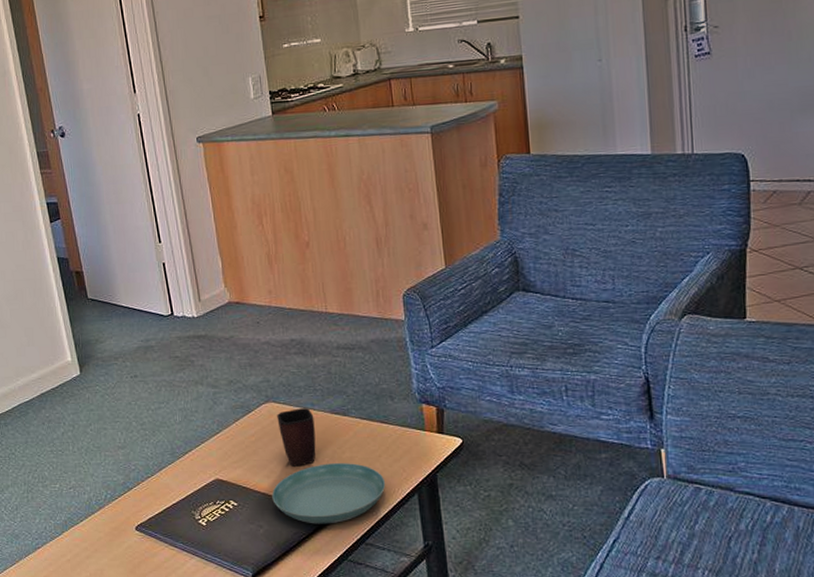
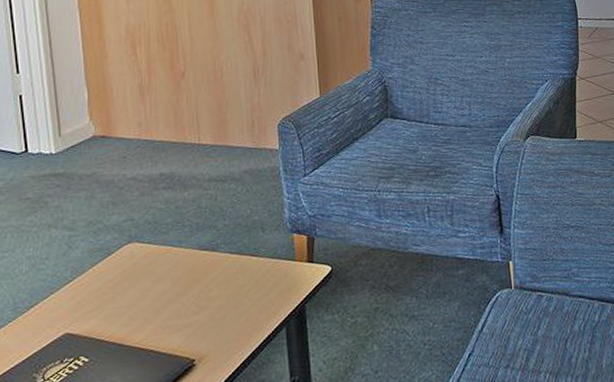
saucer: present [272,463,386,524] -> none [129,301,254,373]
mug: present [277,408,316,467] -> none [140,246,181,311]

